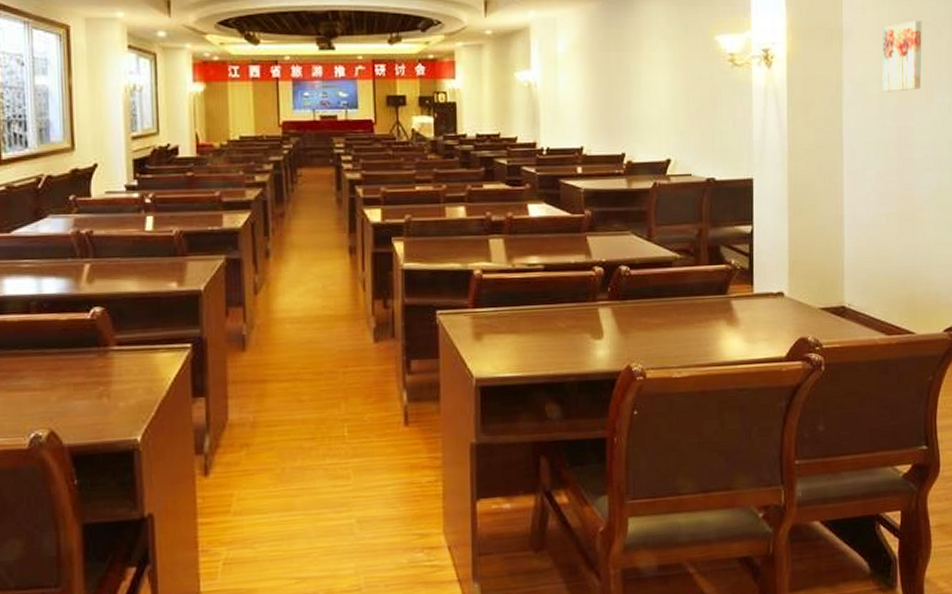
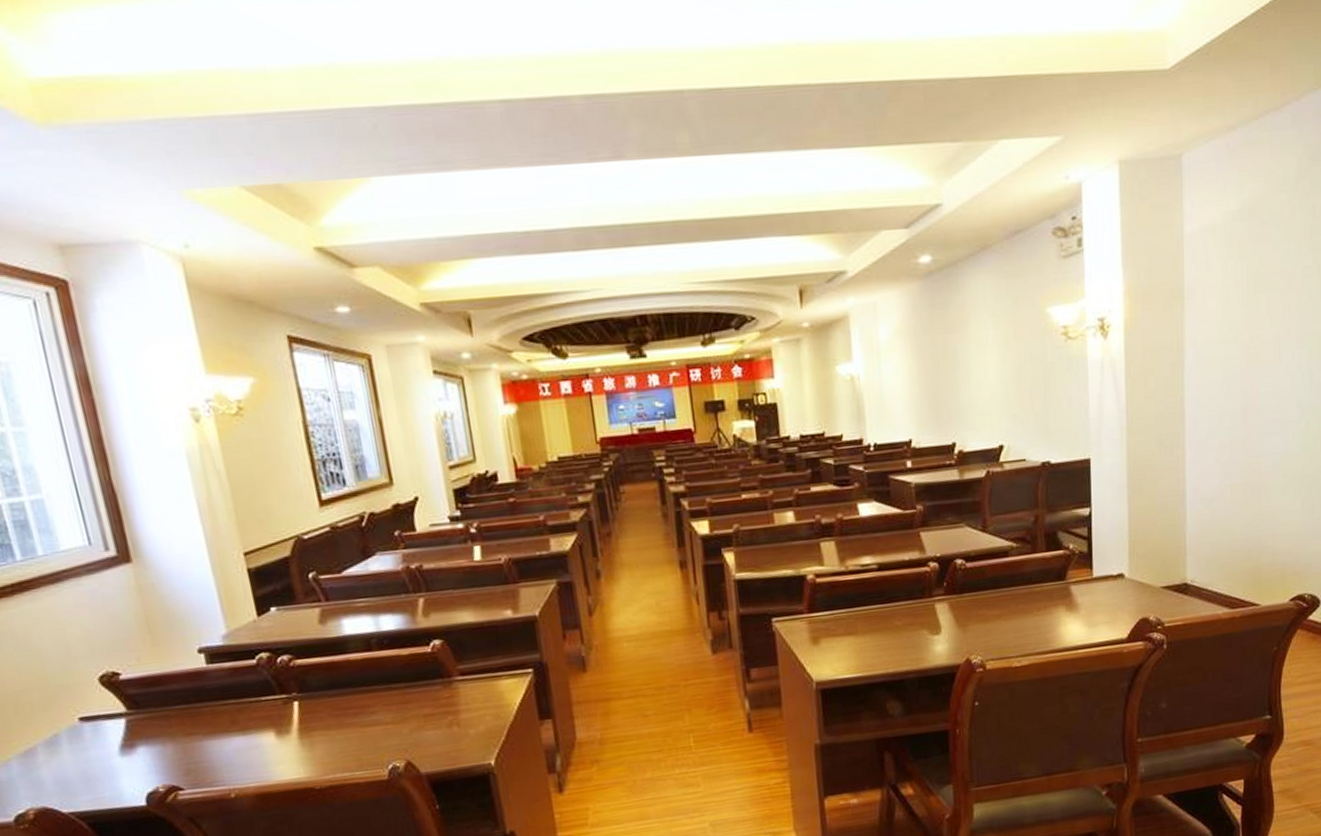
wall art: present [882,20,922,92] -> none [1227,272,1270,355]

